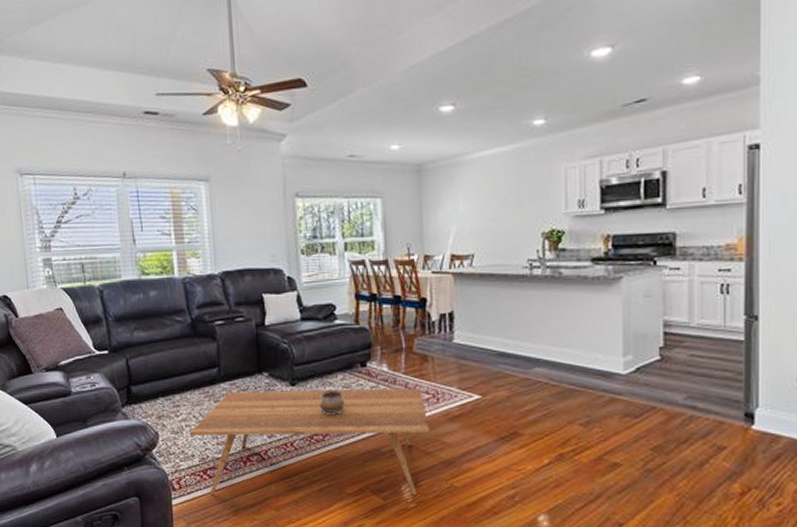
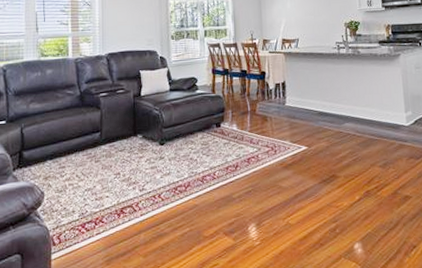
coffee table: present [189,387,429,496] -> none [71,142,269,247]
decorative bowl: present [319,390,346,414] -> none [182,147,204,168]

